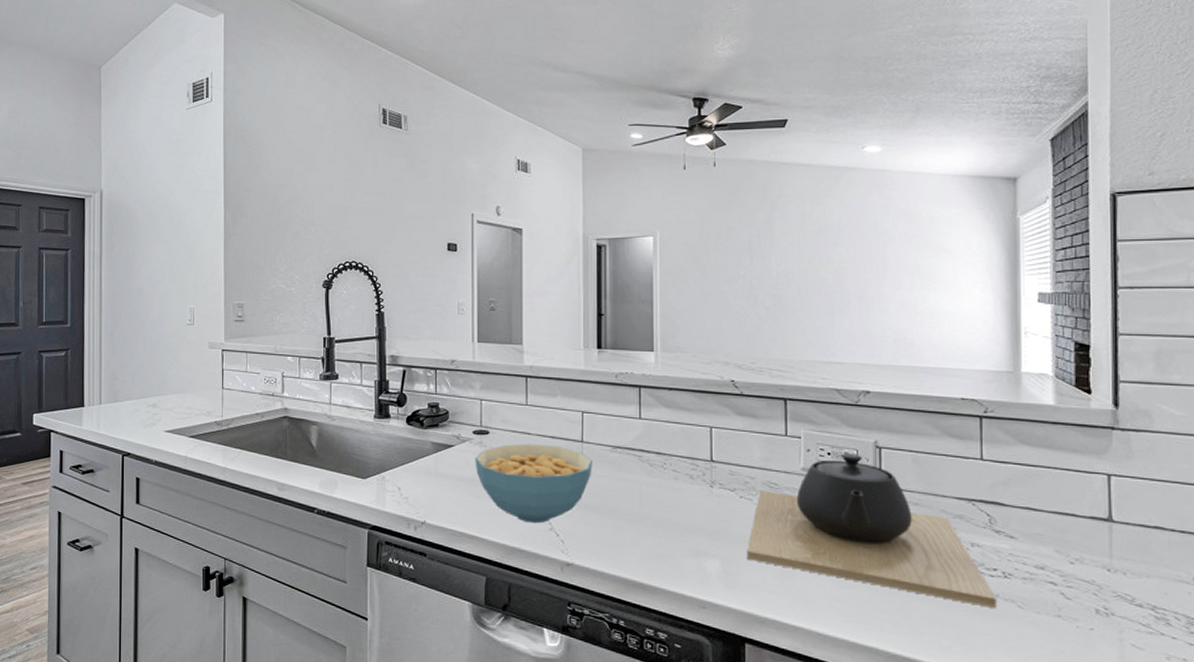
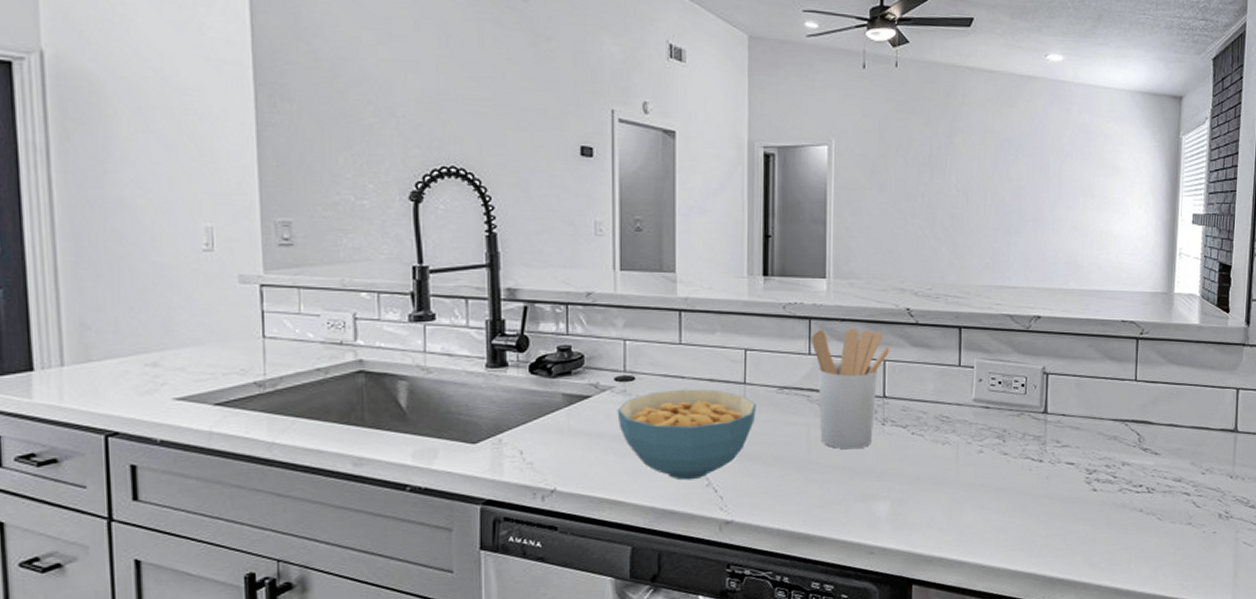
utensil holder: none [642,396,717,508] -> present [812,329,891,450]
teapot: present [748,453,997,609] -> none [917,381,1140,523]

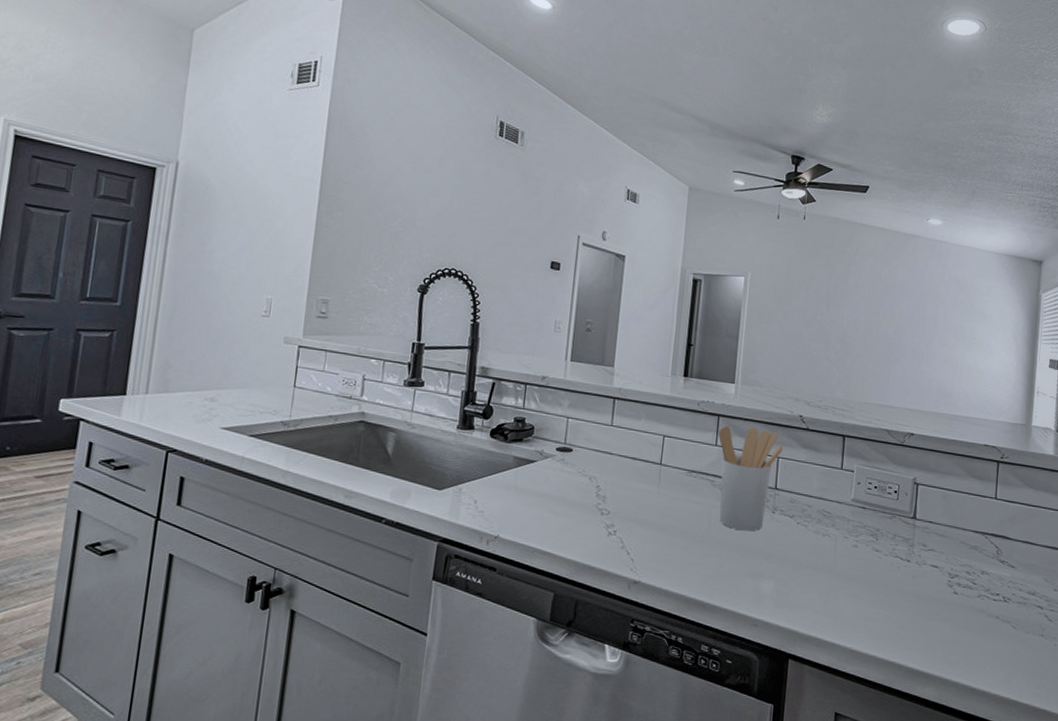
cereal bowl: present [617,389,756,481] -> none [555,463,668,542]

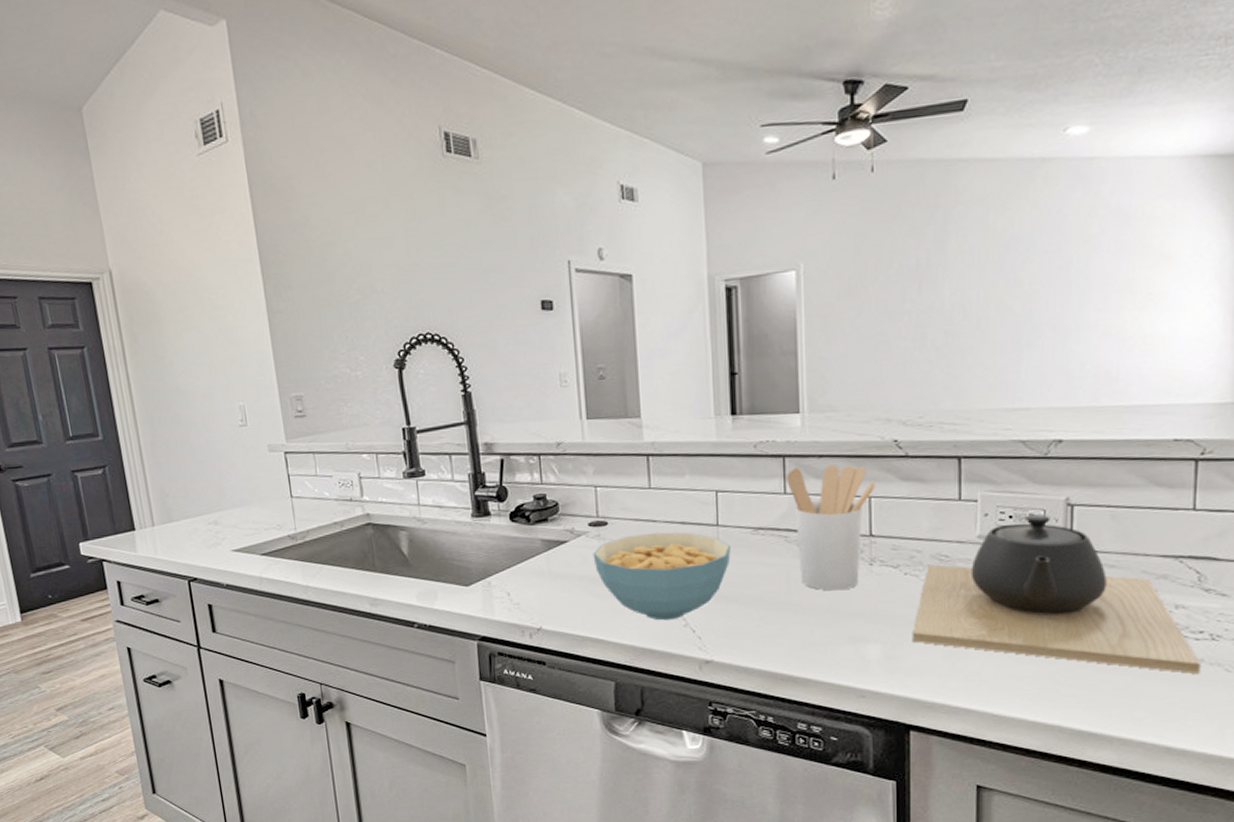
cereal bowl: none [555,463,668,542] -> present [593,532,731,621]
teapot: none [798,487,997,629] -> present [913,514,1201,675]

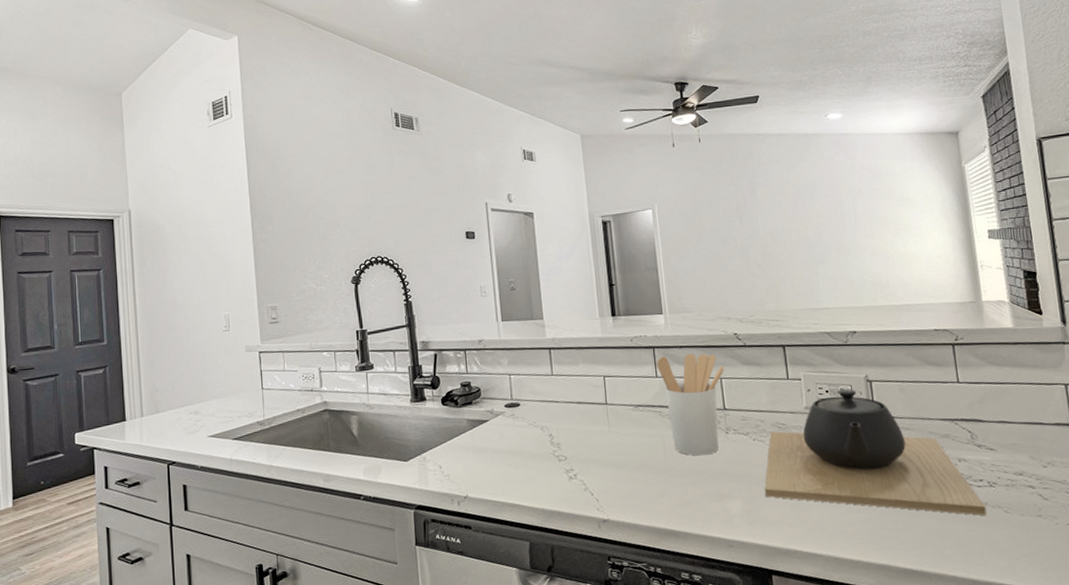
cereal bowl: present [593,532,731,621] -> none [509,410,618,486]

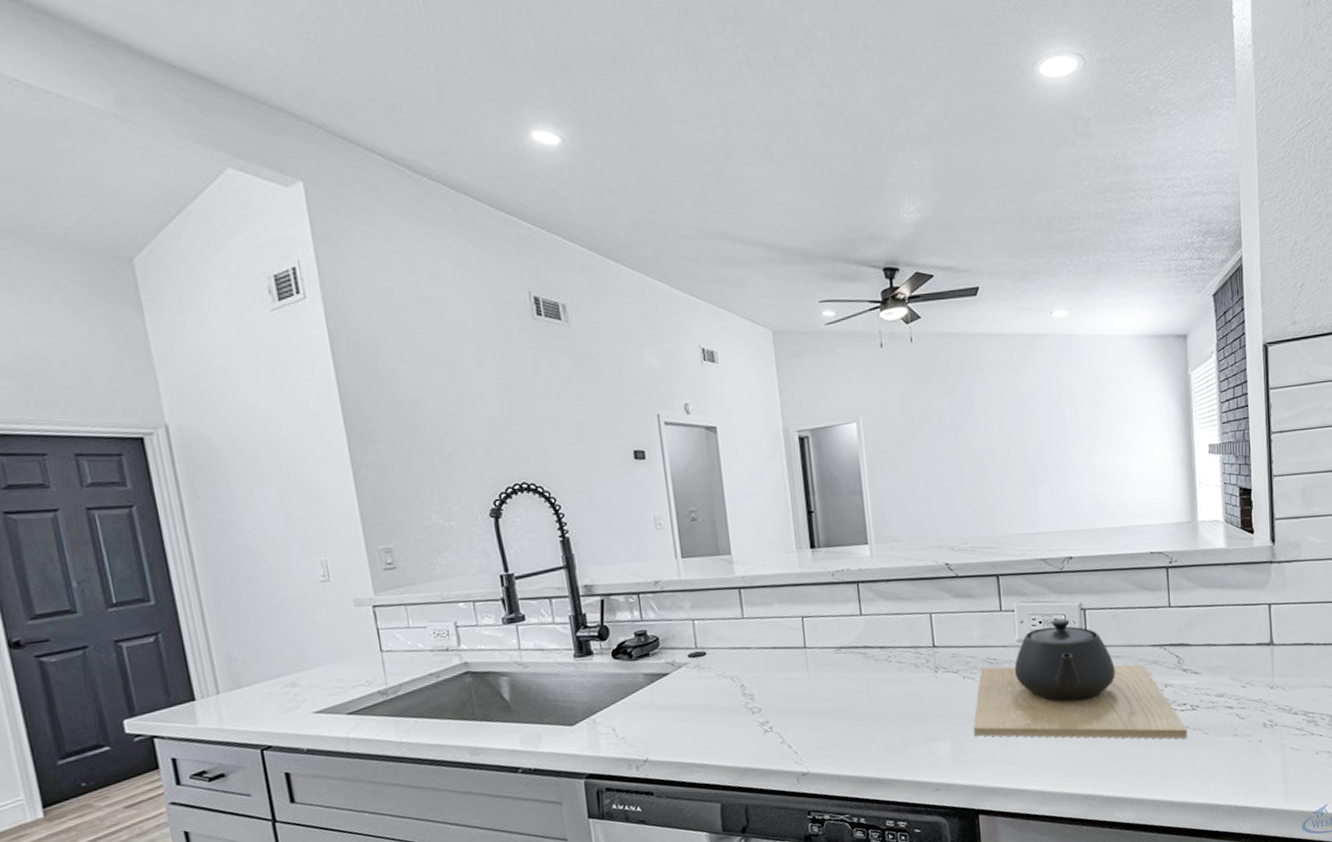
utensil holder: present [657,353,725,456] -> none [861,587,935,698]

